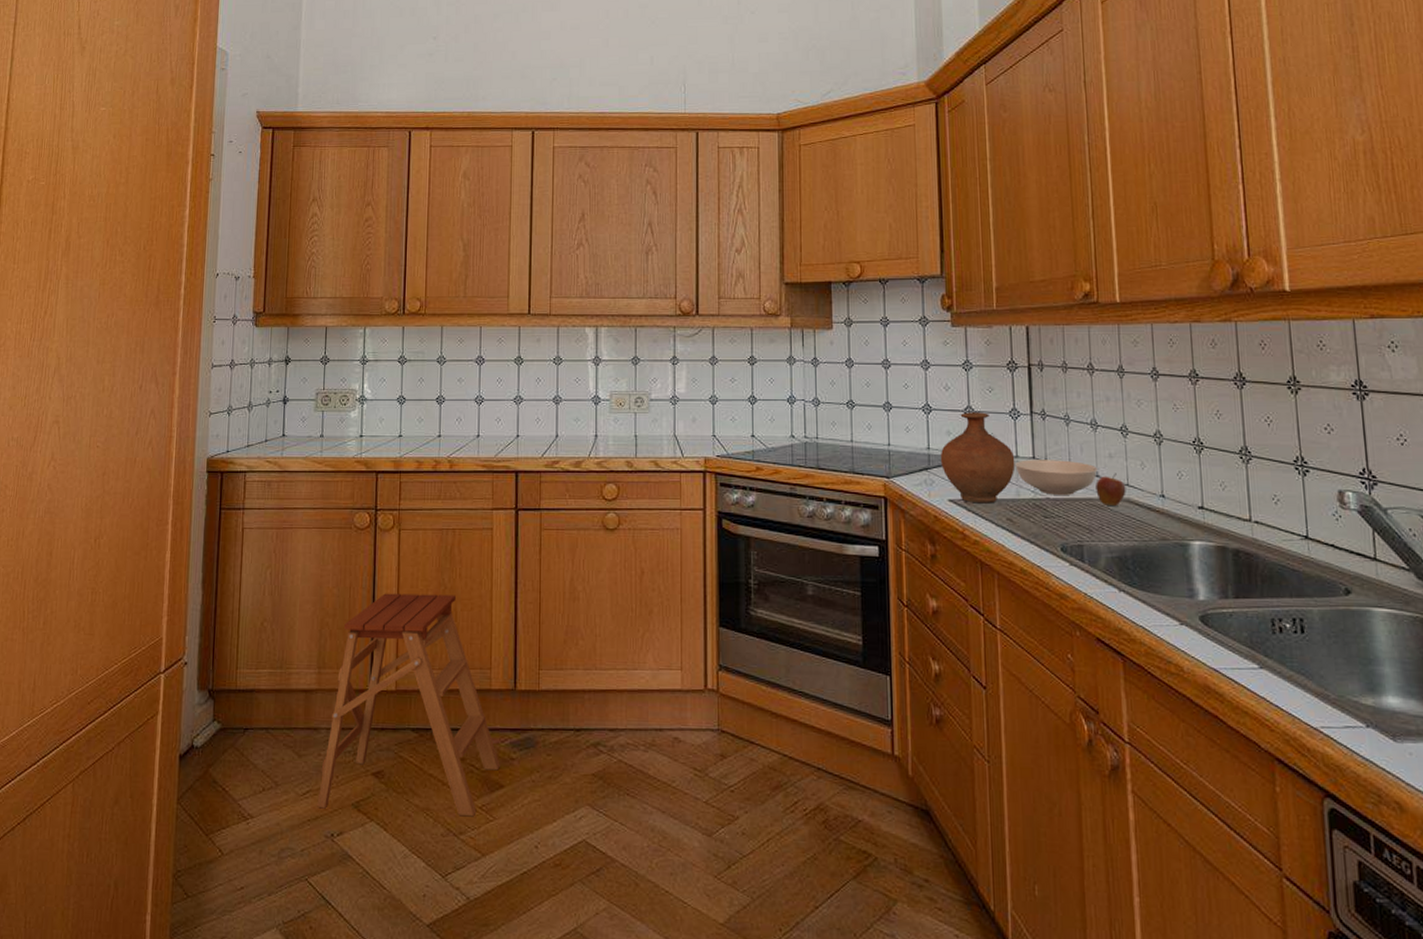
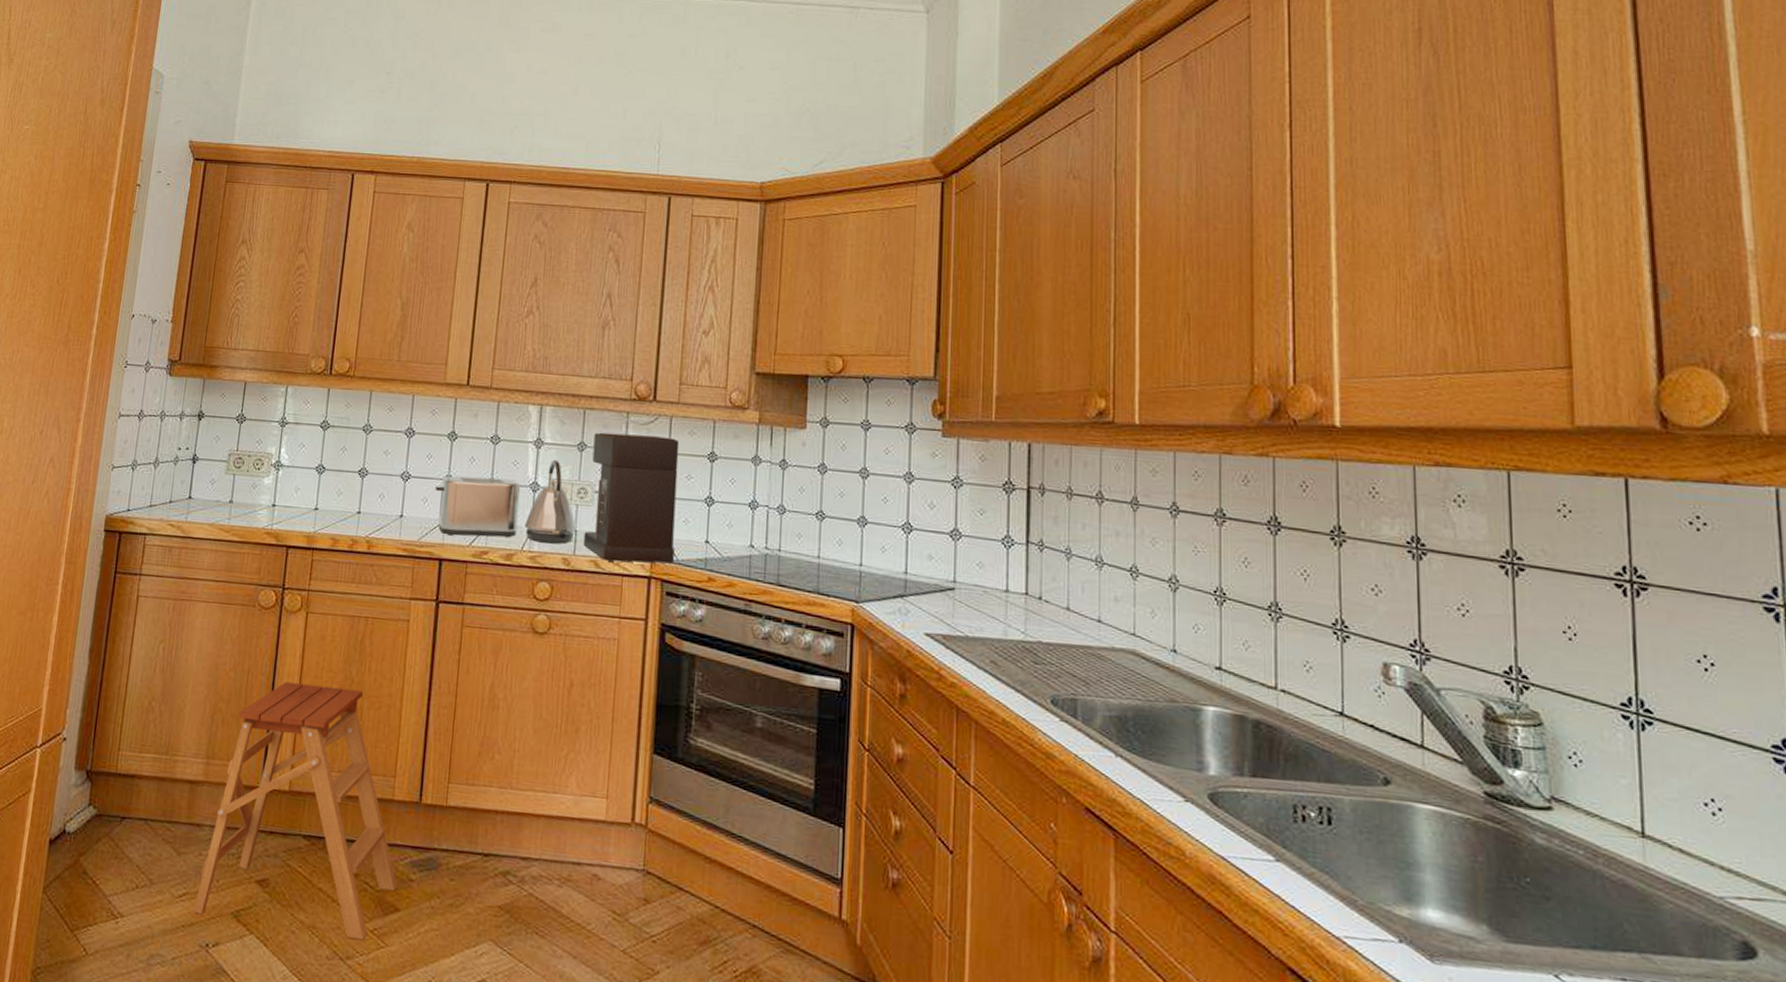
toaster: none [506,395,584,450] -> present [435,475,521,538]
kettle: none [590,374,637,450] -> present [525,459,577,545]
coffee maker: none [643,346,725,460] -> present [583,432,680,564]
ceramic jug: present [940,411,1016,504] -> none [918,535,1005,642]
bowl: present [1015,459,1098,495] -> none [1005,595,1100,641]
fruit: present [1096,473,1126,505] -> none [1096,619,1132,657]

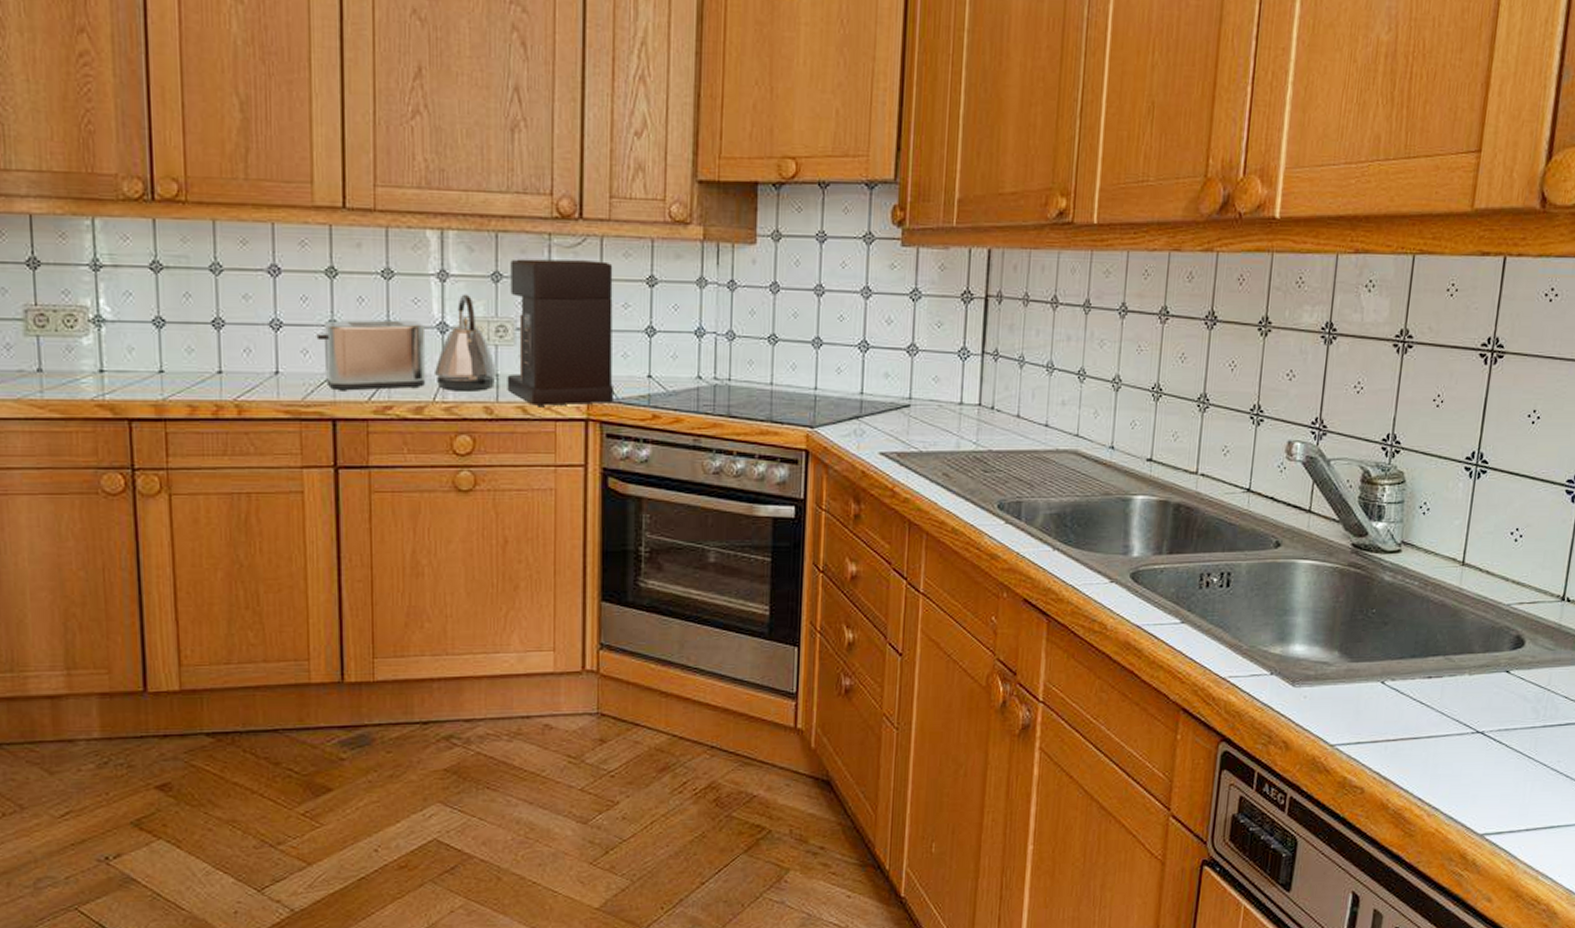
step ladder: present [193,682,397,940] -> none [82,574,326,831]

